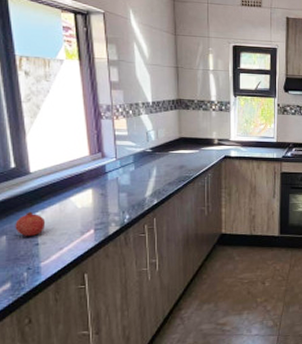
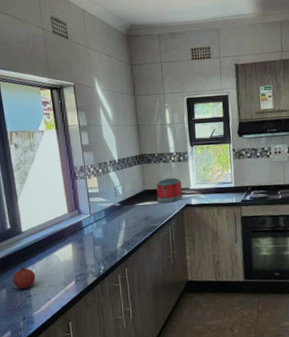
toaster: none [194,127,222,153] -> present [156,177,183,203]

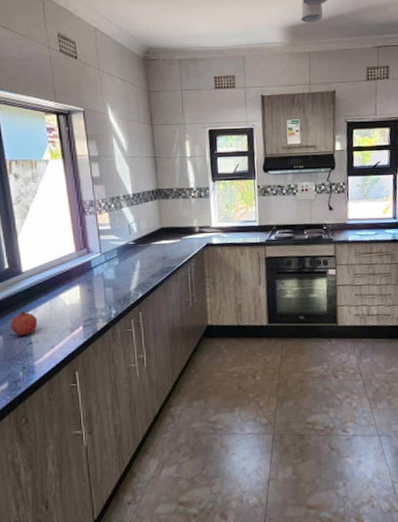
toaster: present [156,177,183,203] -> none [174,215,204,242]

